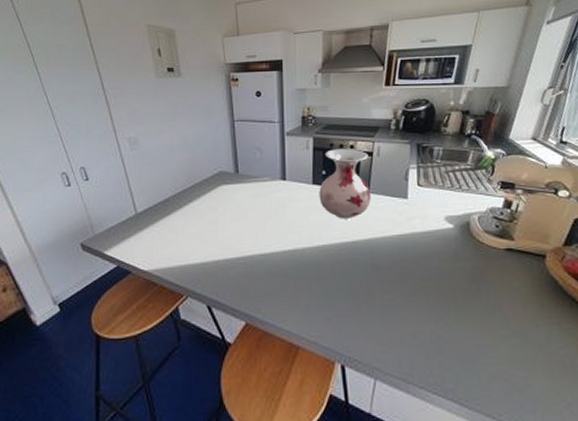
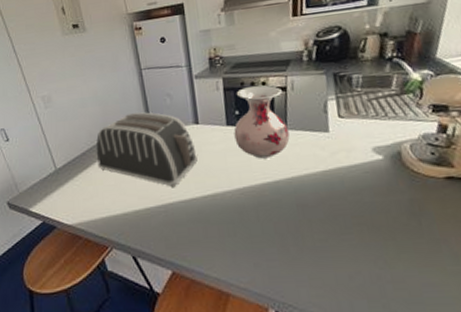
toaster: none [180,162,281,241] -> present [96,112,198,188]

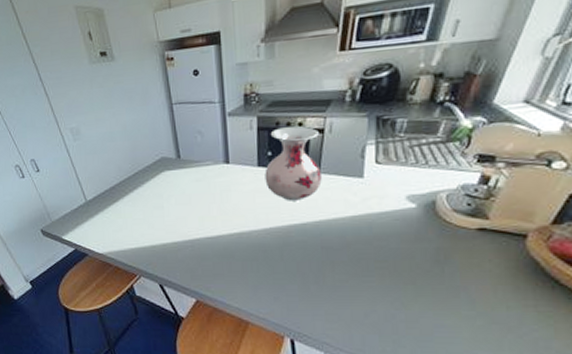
toaster: present [96,112,198,188] -> none [125,148,226,225]

